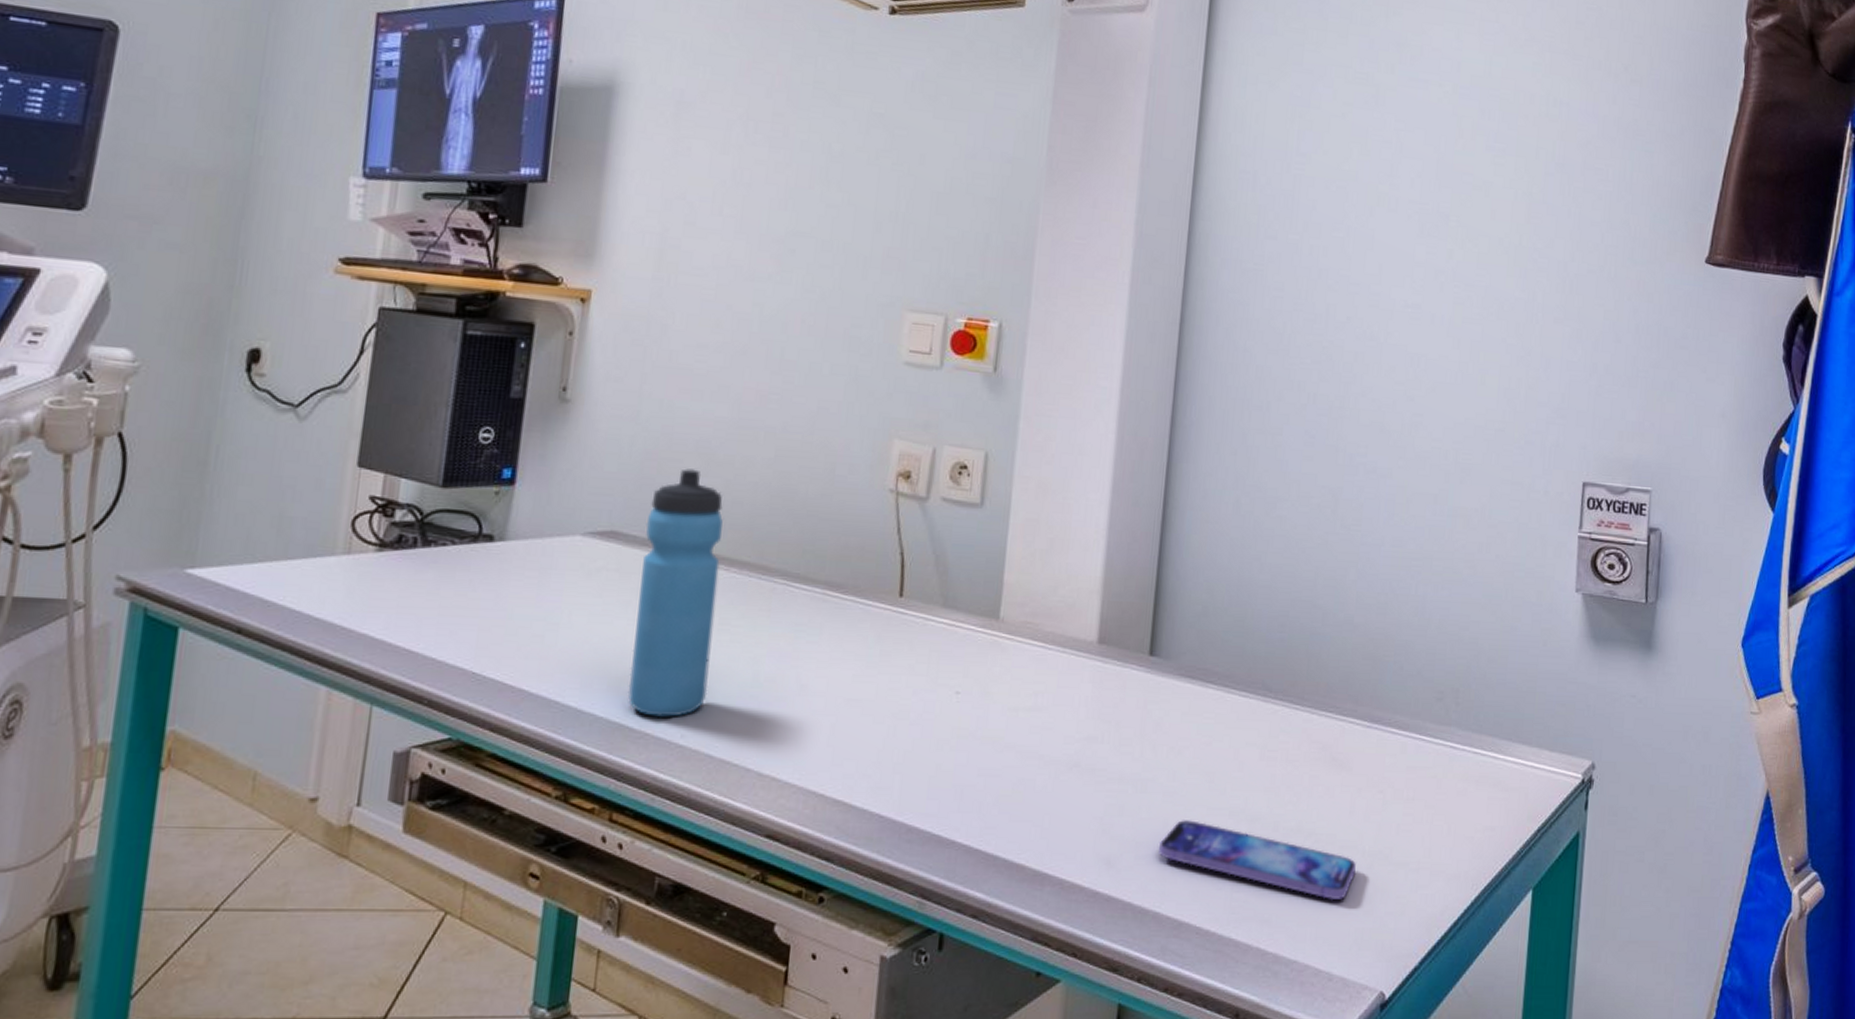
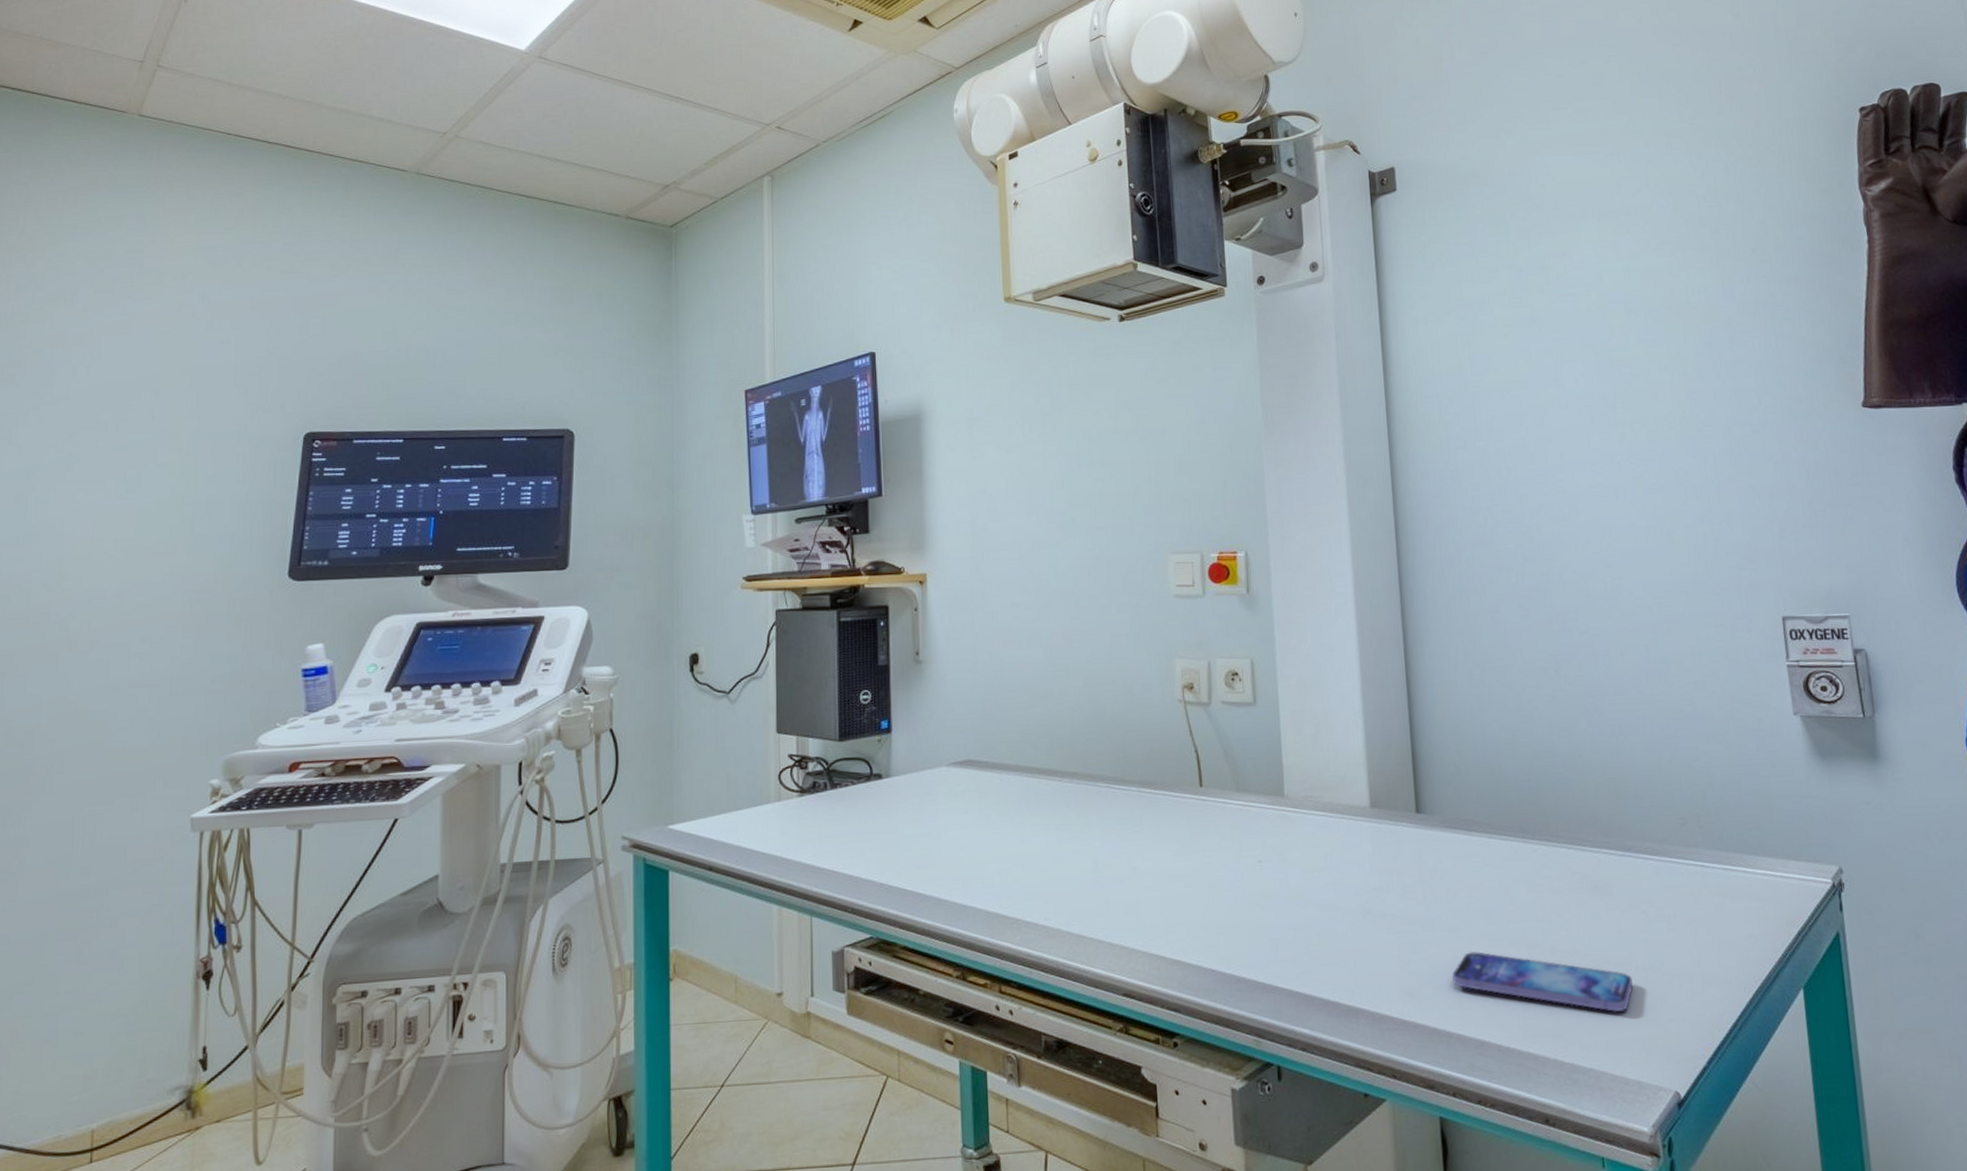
water bottle: present [627,469,723,717] -> none [993,703,1060,905]

